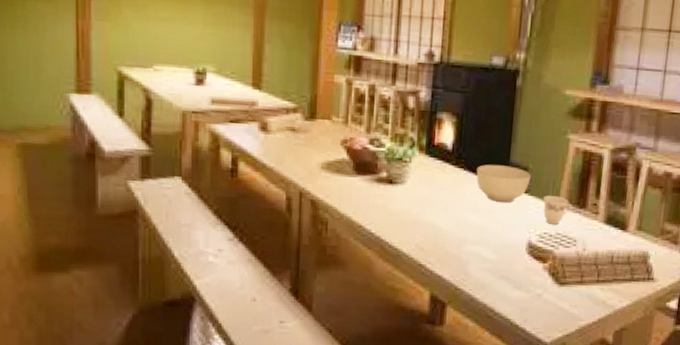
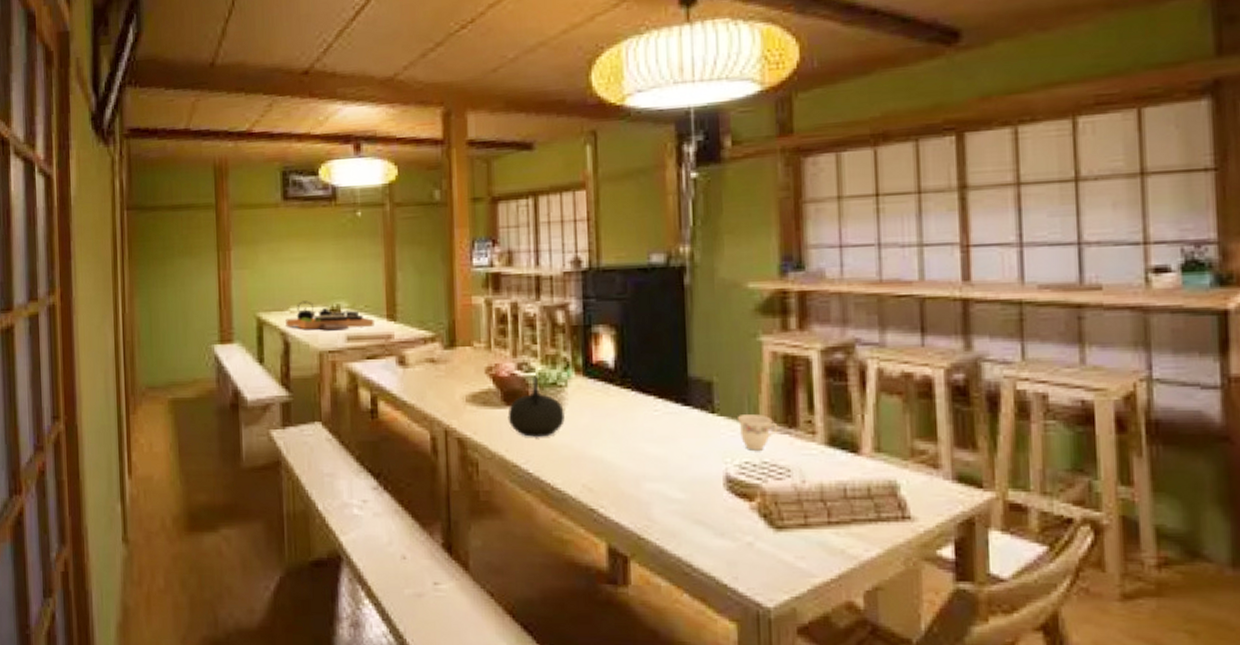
tea set: none [149,60,240,94] -> present [285,300,374,331]
teapot: none [357,151,407,203] -> present [507,376,565,437]
bowl: present [476,164,531,202] -> none [647,380,718,426]

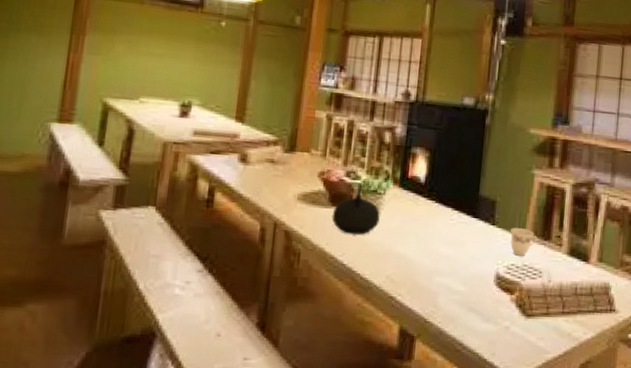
tea set: present [285,300,374,331] -> none [133,93,223,125]

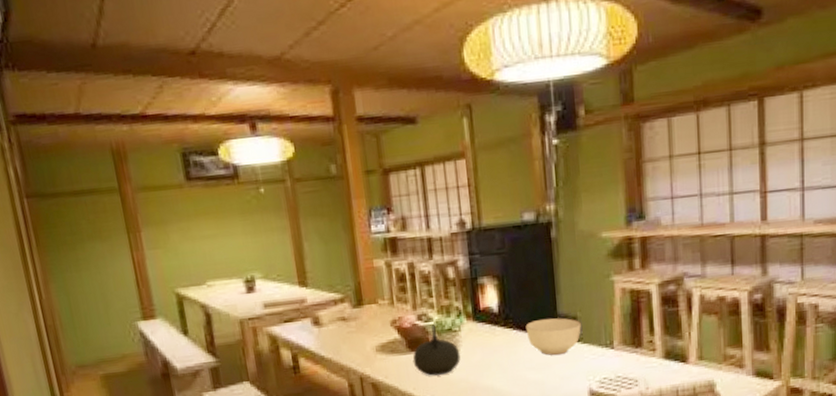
bowl: none [447,197,499,234] -> present [525,317,581,355]
teacup: present [510,228,538,256] -> none [596,339,628,369]

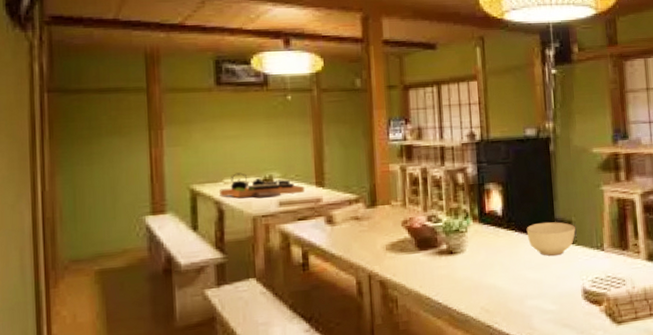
tea set: none [204,274,288,302] -> present [219,172,305,199]
teapot: present [412,324,461,376] -> none [420,225,466,274]

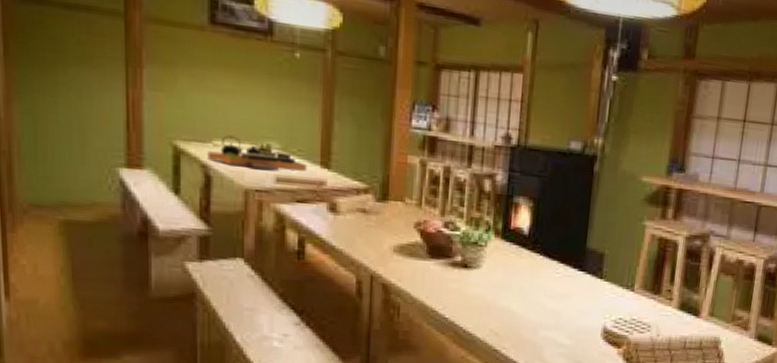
bowl: present [526,221,576,256] -> none [552,249,607,288]

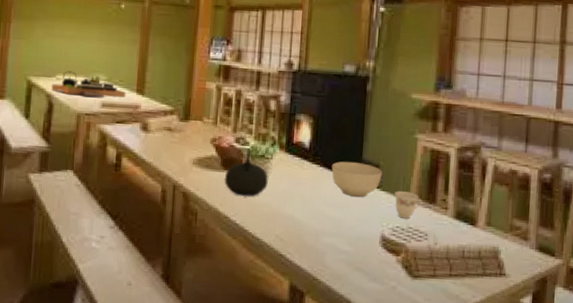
teapot: none [431,234,482,288] -> present [224,148,268,196]
bowl: none [552,249,607,288] -> present [331,161,382,197]
teacup: none [618,281,647,310] -> present [394,191,422,219]

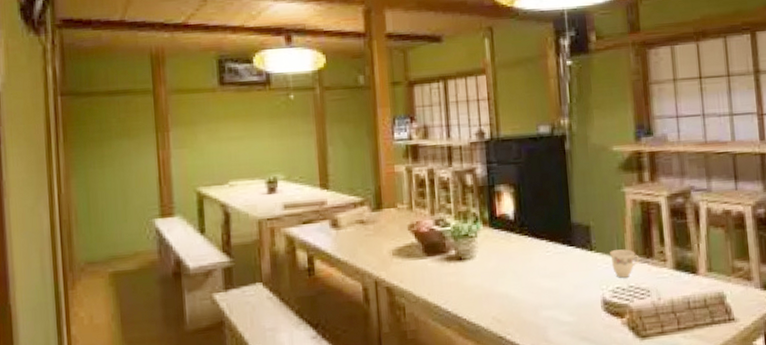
tea set: present [51,71,126,98] -> none [225,174,309,201]
teapot: present [224,148,268,196] -> none [428,229,476,281]
bowl: present [331,161,382,197] -> none [540,226,594,263]

